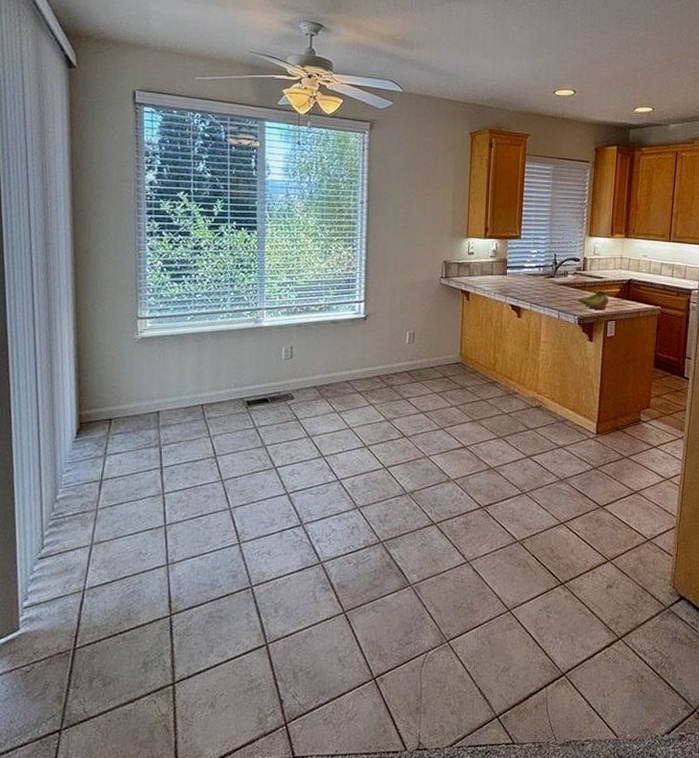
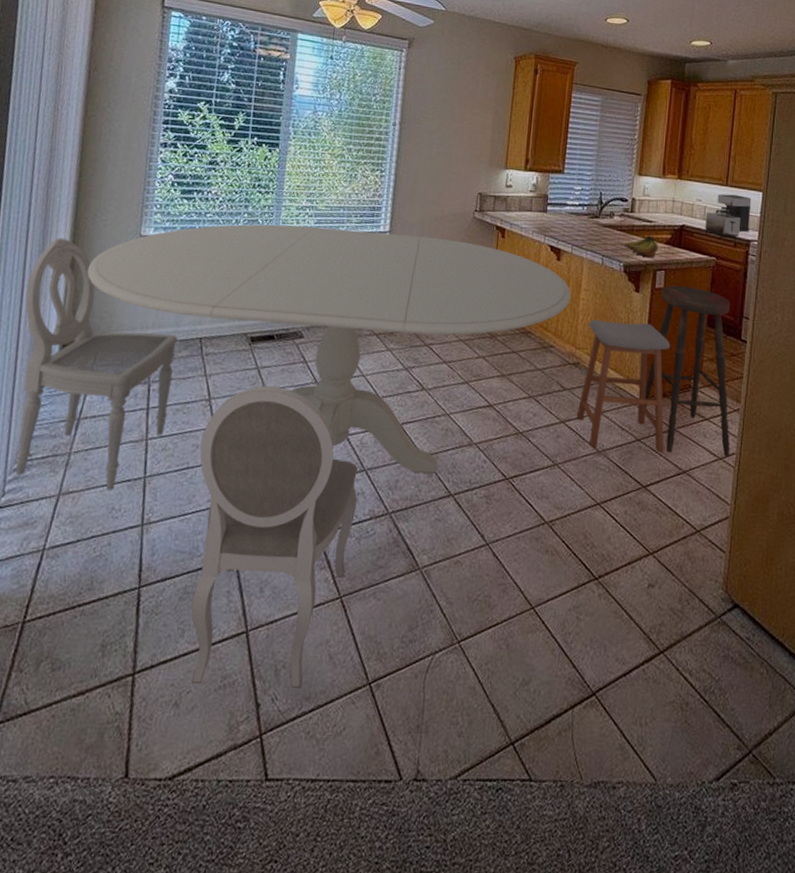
dining chair: none [39,323,182,538] -> present [15,237,178,490]
dining table: none [93,300,531,508] -> present [87,224,571,475]
dining chair: none [211,442,352,688] -> present [191,385,358,688]
stool: none [540,367,622,477] -> present [576,319,671,452]
bar stool: none [599,334,675,478] -> present [644,285,731,457]
toaster: none [650,265,682,288] -> present [705,212,740,238]
coffee maker: none [660,249,692,283] -> present [715,194,752,233]

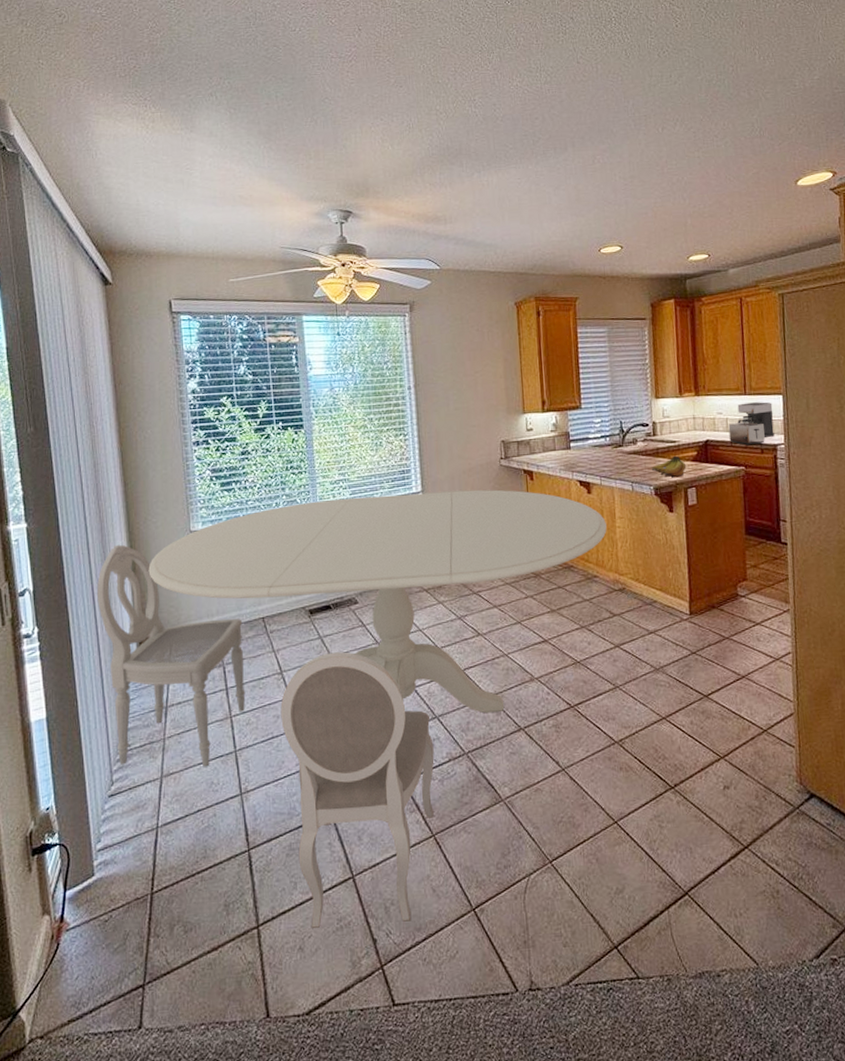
stool: present [576,319,671,452] -> none [628,541,721,666]
bar stool: present [644,285,731,457] -> none [692,499,785,661]

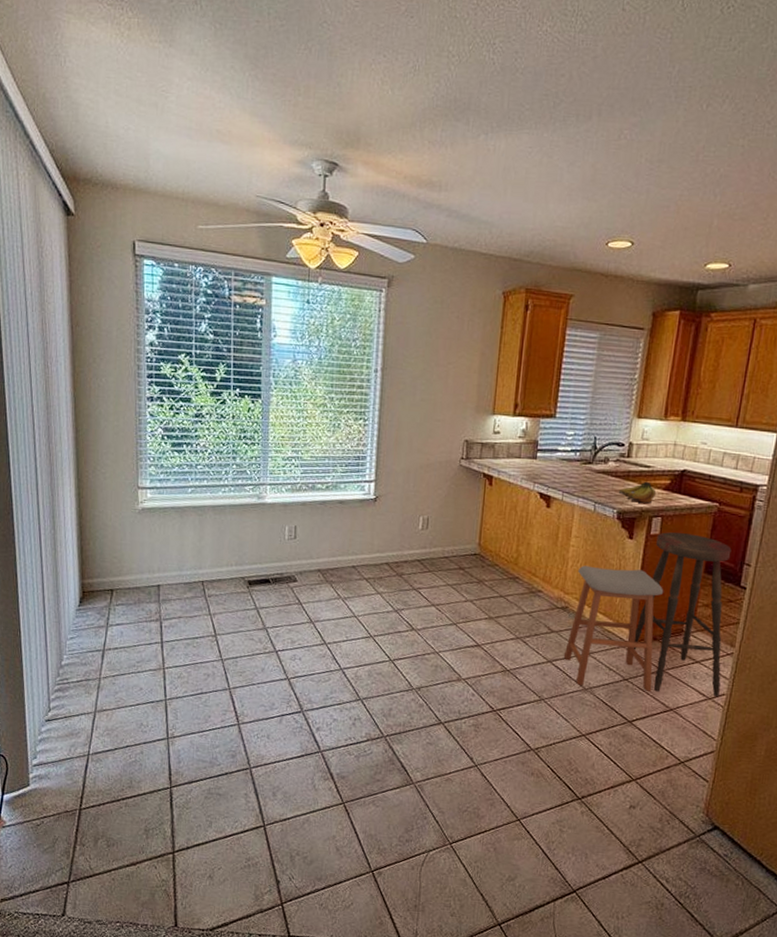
dining chair: present [96,544,246,767] -> none [43,489,183,710]
dining table: present [148,489,607,714] -> none [94,475,561,705]
dining chair: present [280,652,434,928] -> none [211,624,354,871]
stool: none [628,541,721,666] -> present [563,565,664,691]
bar stool: none [692,499,785,661] -> present [633,532,732,697]
toaster: present [728,421,765,446] -> none [708,455,749,482]
coffee maker: present [737,402,774,438] -> none [721,436,764,477]

